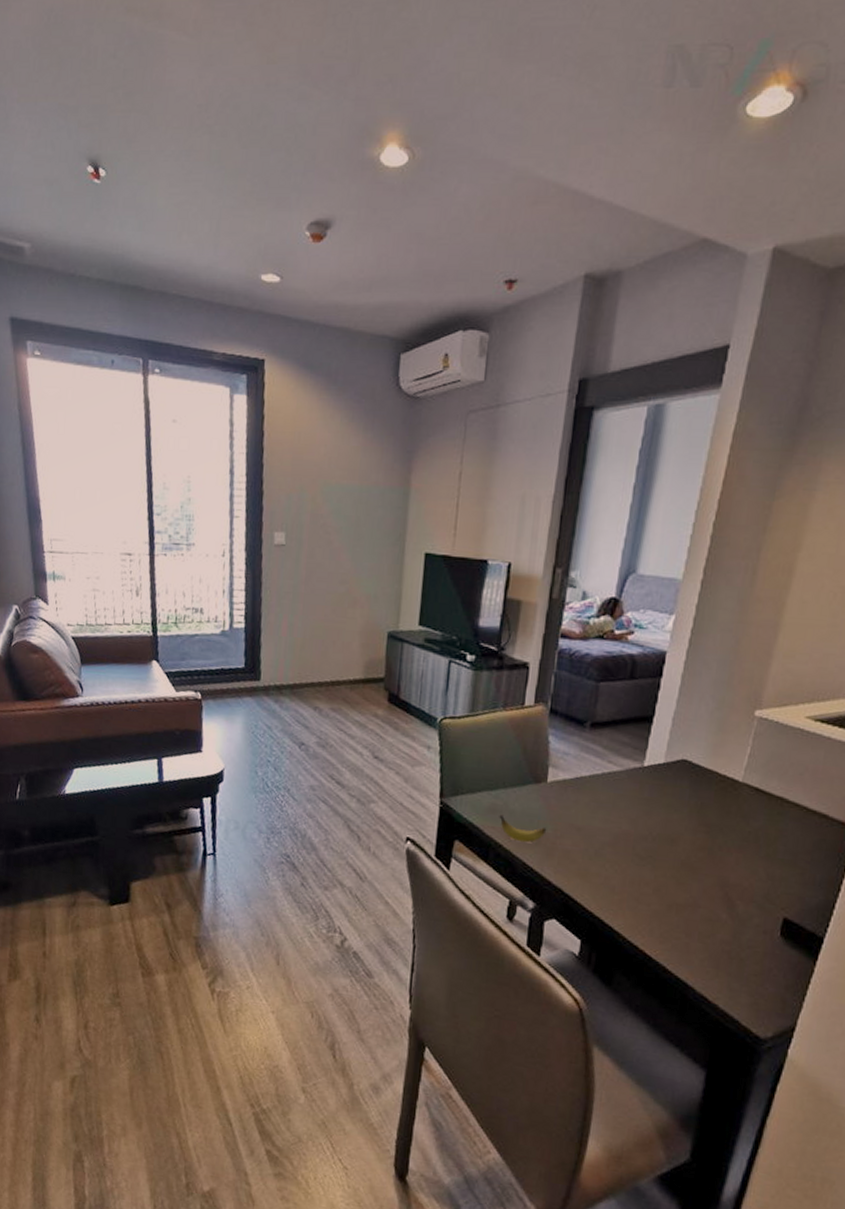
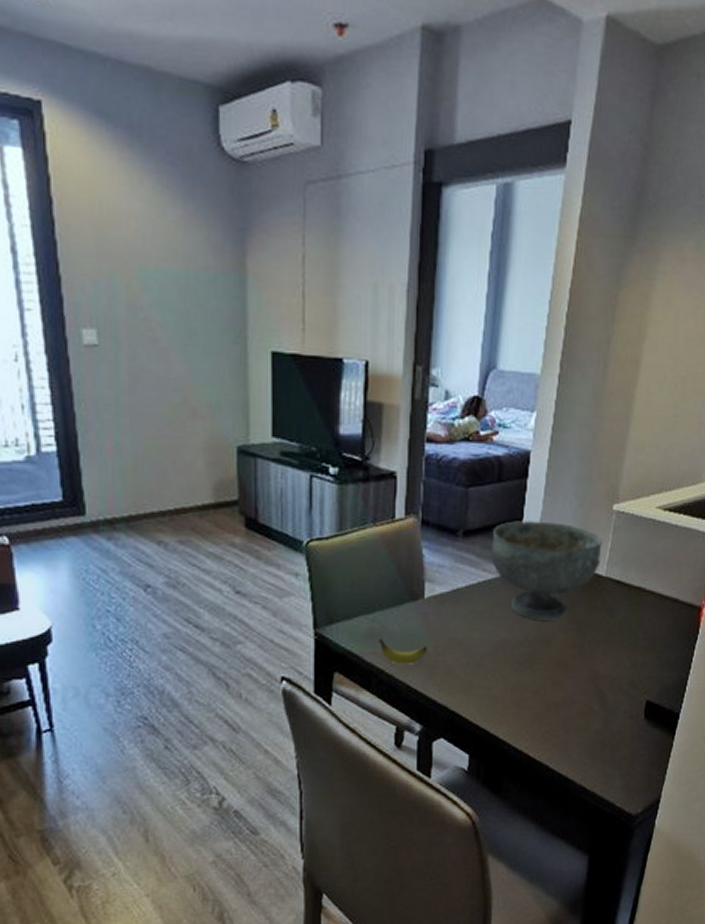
decorative bowl: none [618,717,741,820] -> present [491,521,603,620]

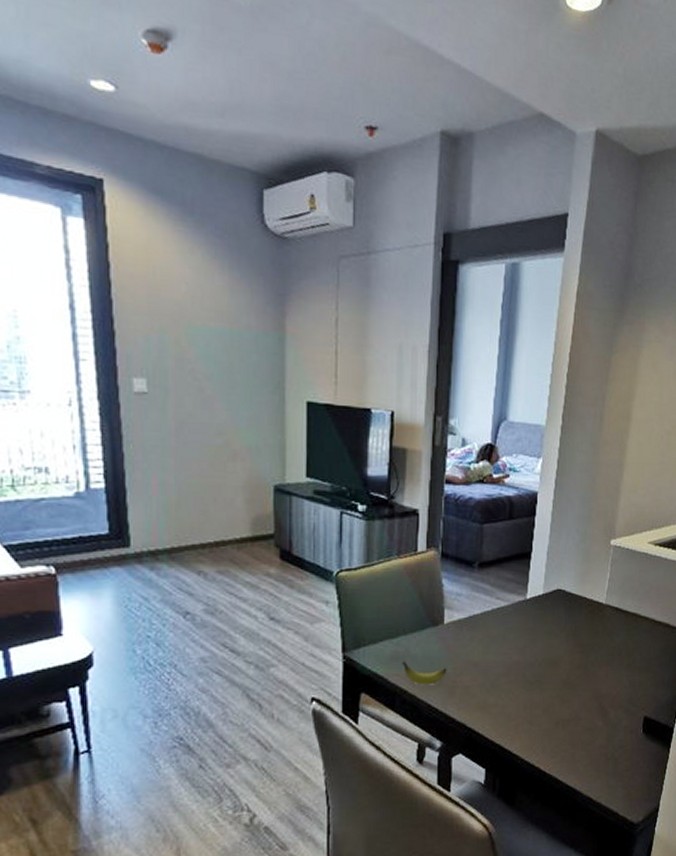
decorative bowl: present [491,521,603,620] -> none [504,554,602,643]

